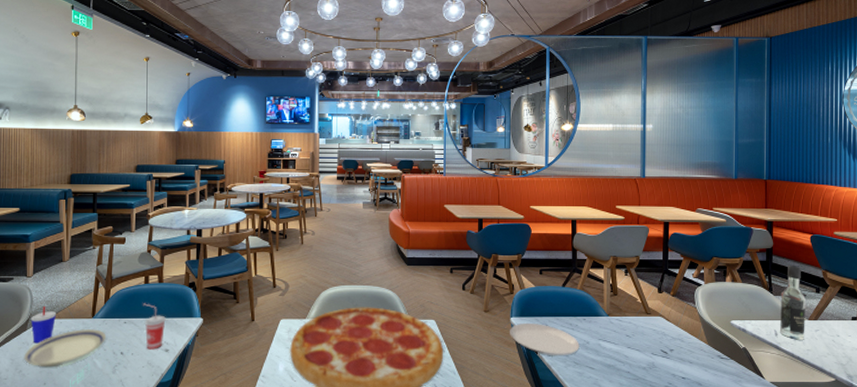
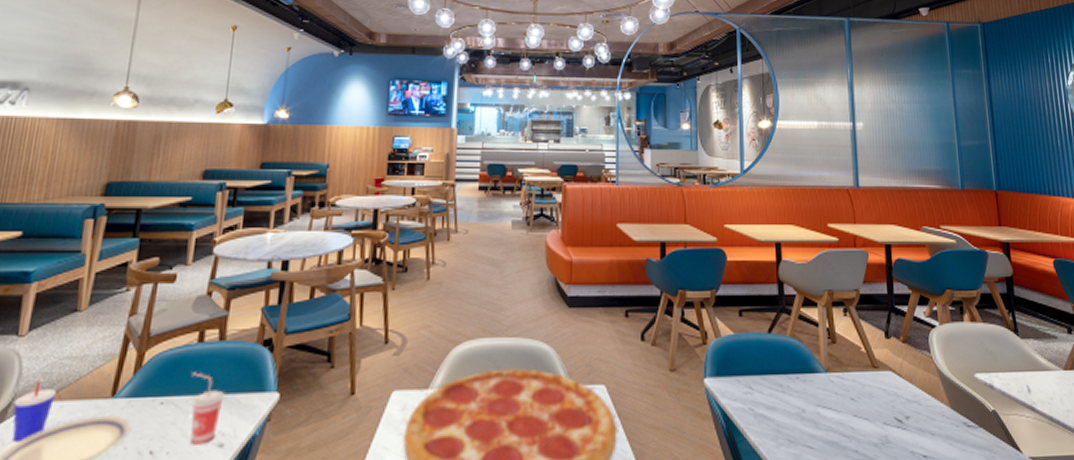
plate: present [510,322,580,357] -> none [703,384,794,433]
bottle: present [779,265,806,340] -> none [1028,297,1062,398]

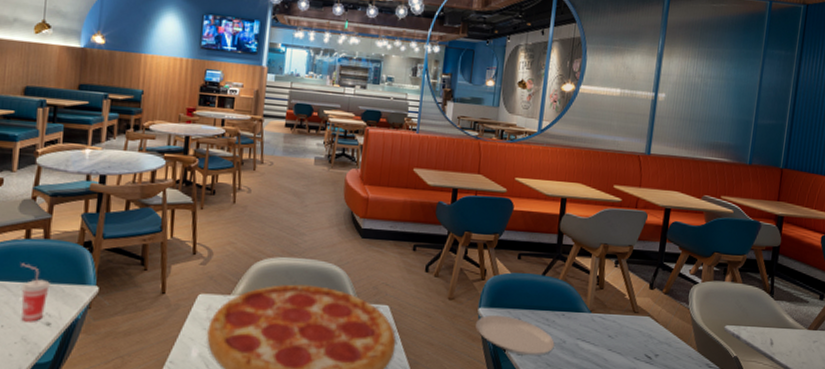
plate: none [703,384,794,433] -> present [476,315,555,356]

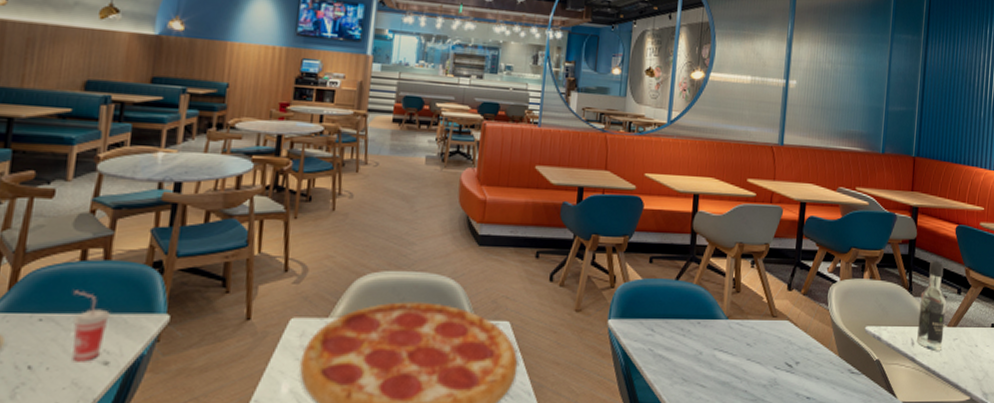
plate: present [476,315,555,356] -> none [605,326,691,371]
bottle: none [775,266,808,352] -> present [916,260,946,351]

